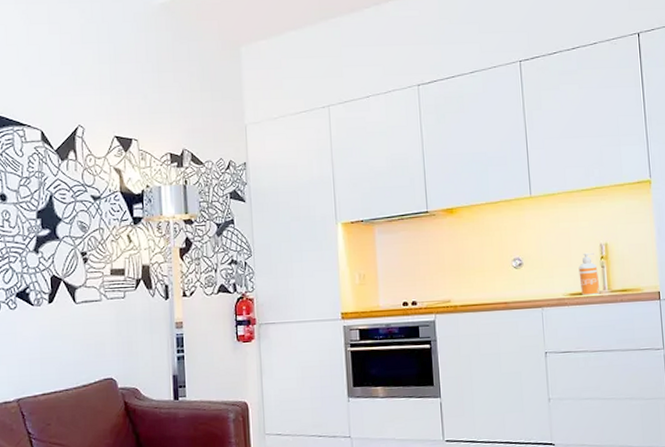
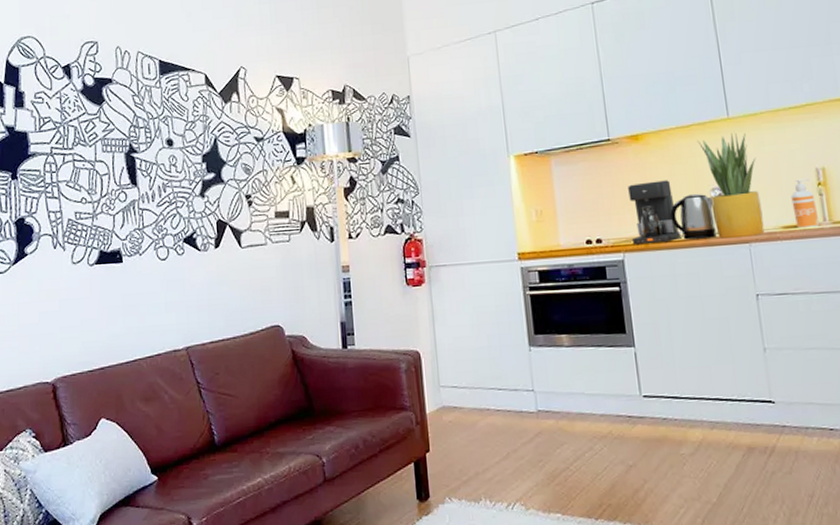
coffee maker: none [442,250,486,308] -> present [628,180,682,245]
kettle: none [477,262,515,305] -> present [670,193,717,241]
planter: none [503,210,555,304] -> present [697,132,765,239]

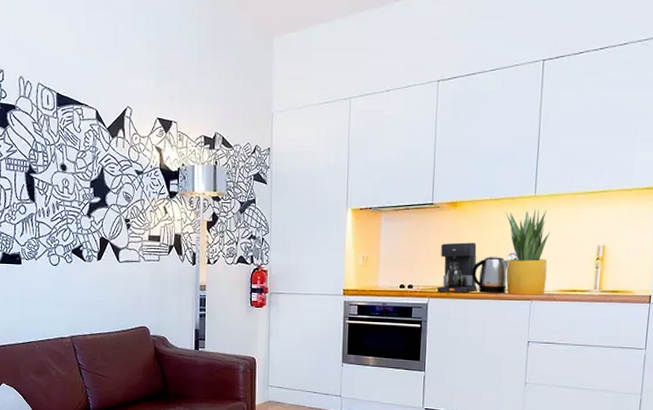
soap dispenser: present [791,178,820,229] -> none [571,253,592,294]

